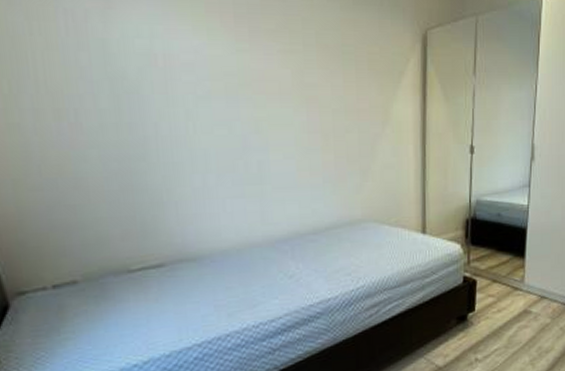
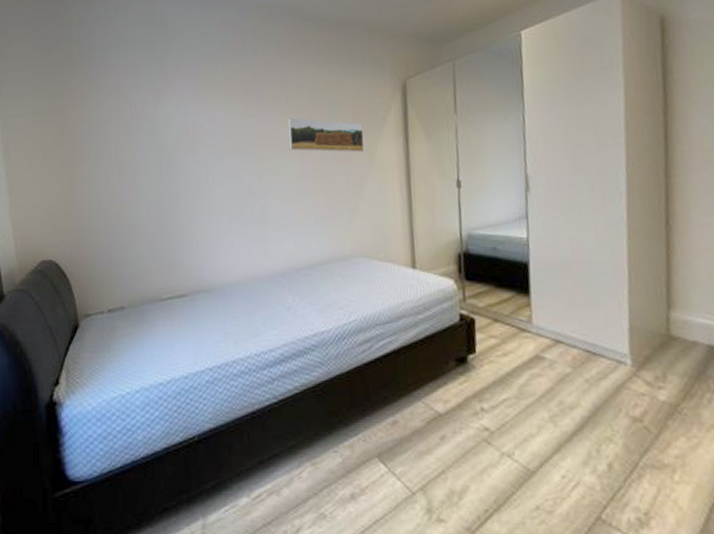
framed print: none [290,59,380,108] -> present [287,118,365,153]

